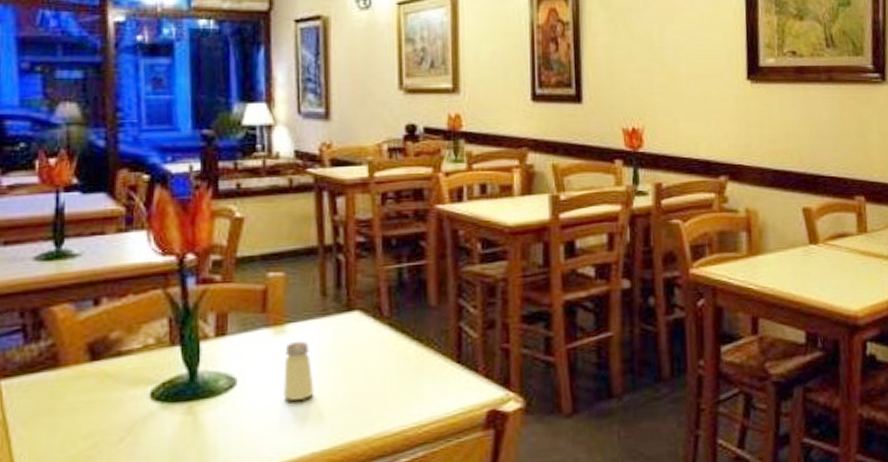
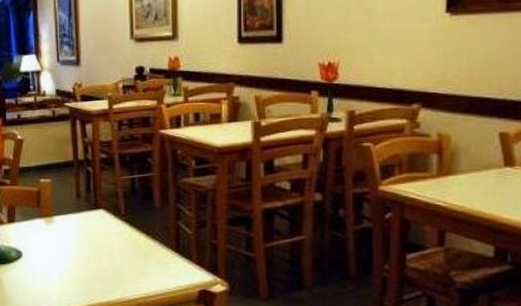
saltshaker: present [283,340,314,401] -> none [52,228,73,271]

